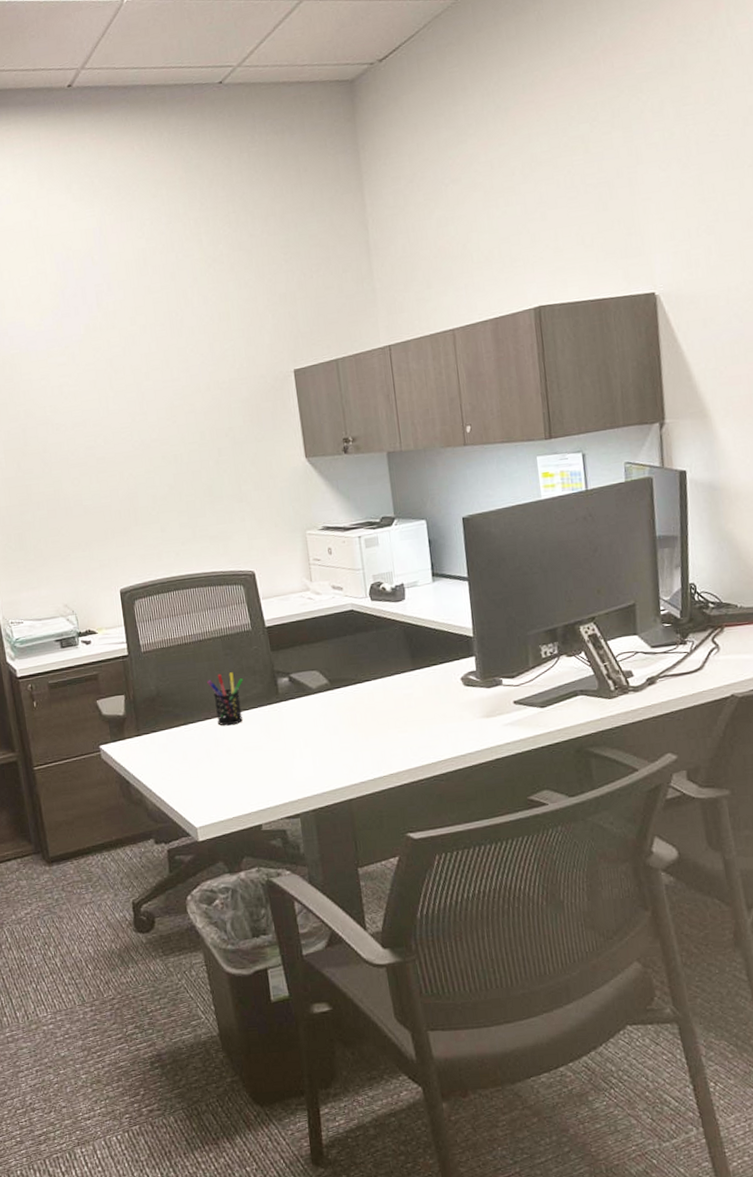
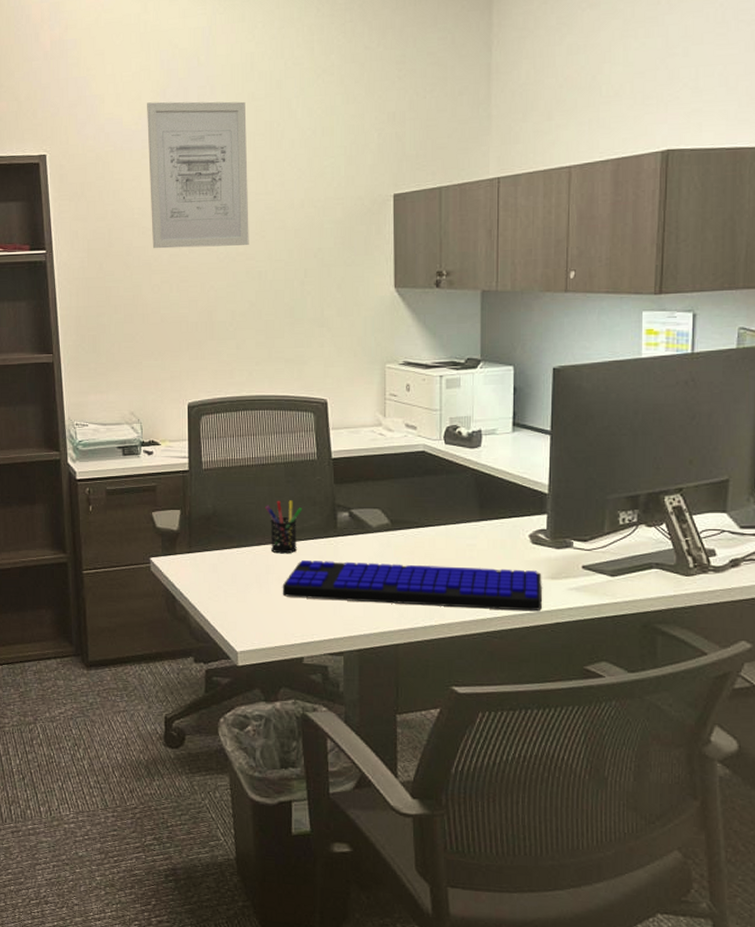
wall art: none [47,295,162,444] -> present [147,101,249,249]
keyboard: none [232,711,482,767] -> present [282,559,542,612]

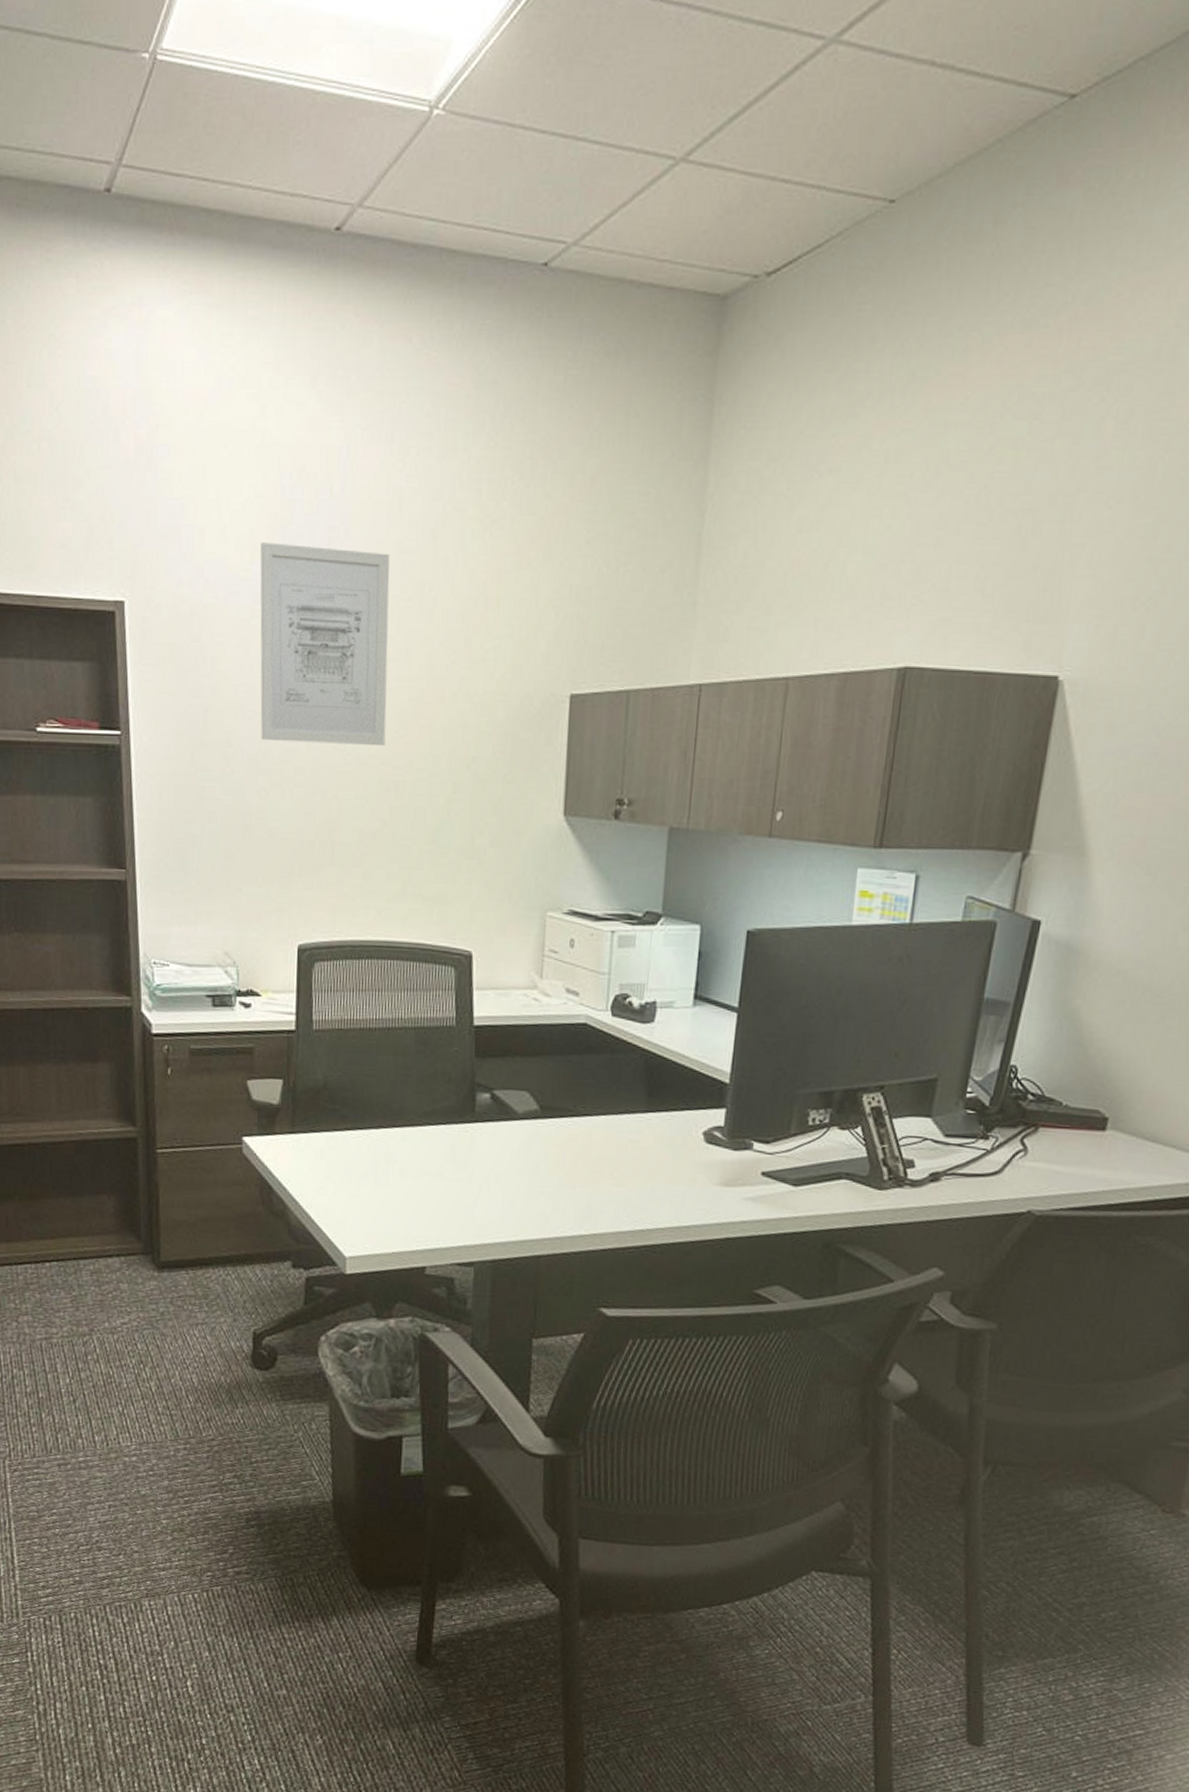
pen holder: present [265,500,303,554] -> none [388,1074,435,1141]
keyboard: present [282,559,542,612] -> none [404,1148,714,1224]

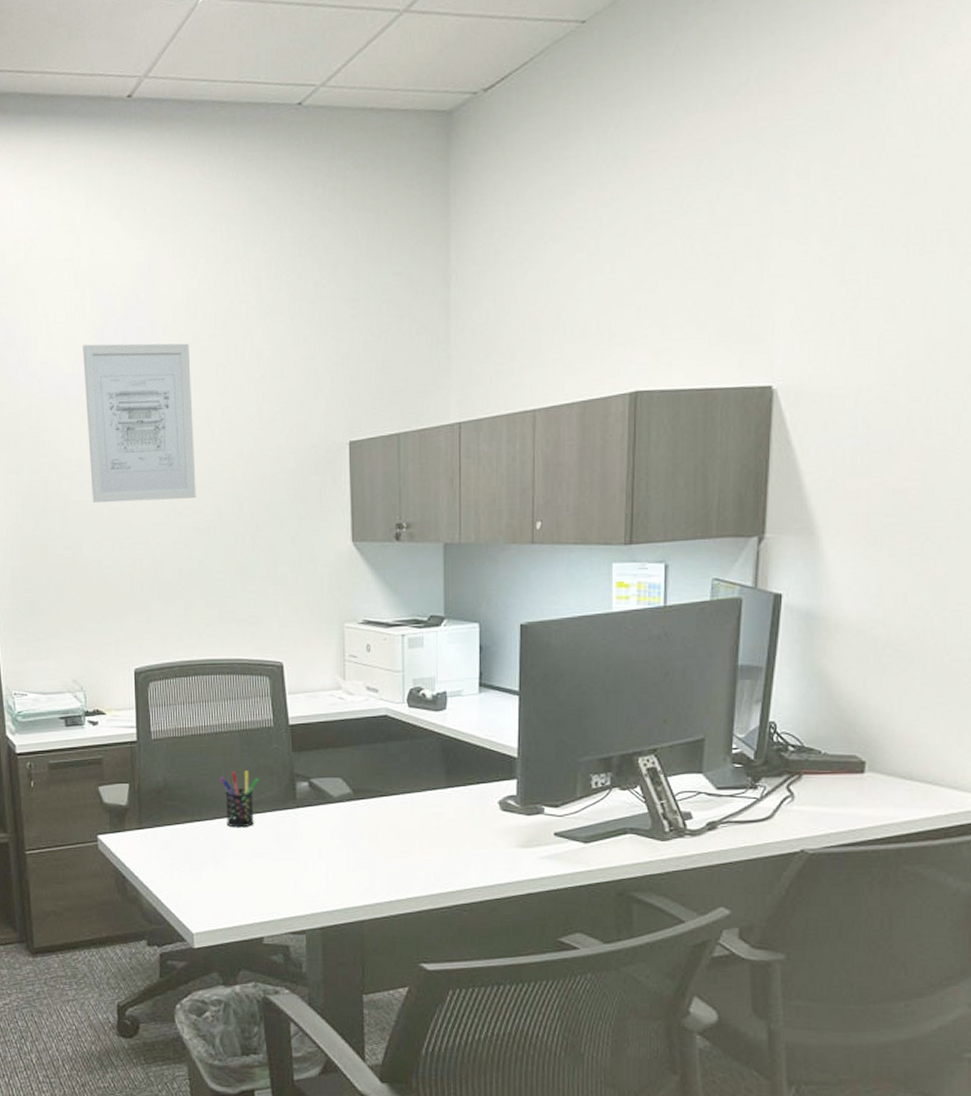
pen holder: none [388,1074,435,1141] -> present [219,770,260,828]

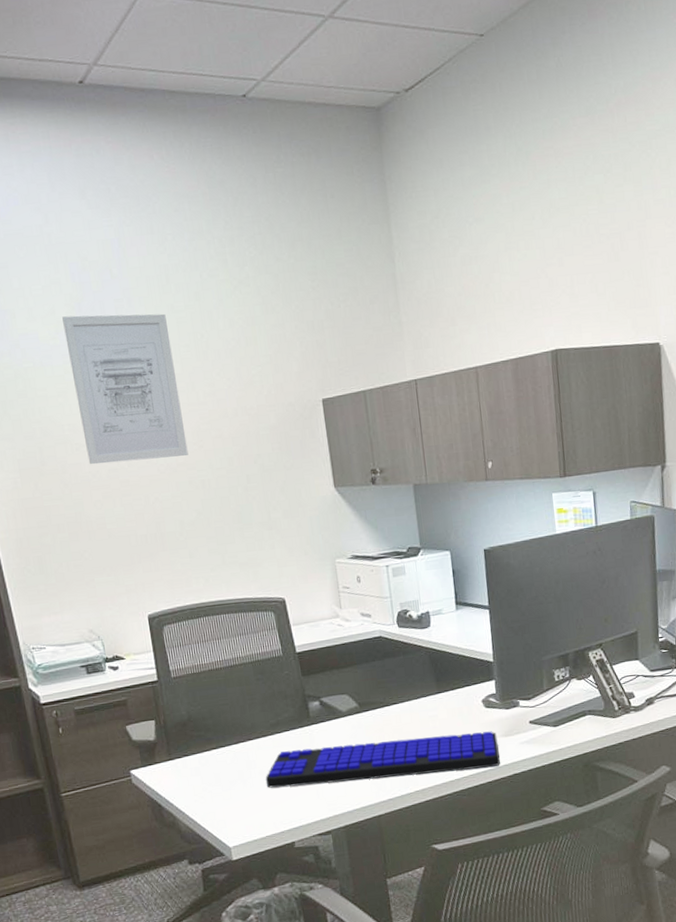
pen holder: present [219,770,260,828] -> none [239,696,276,749]
keyboard: none [239,833,513,882] -> present [265,731,500,788]

